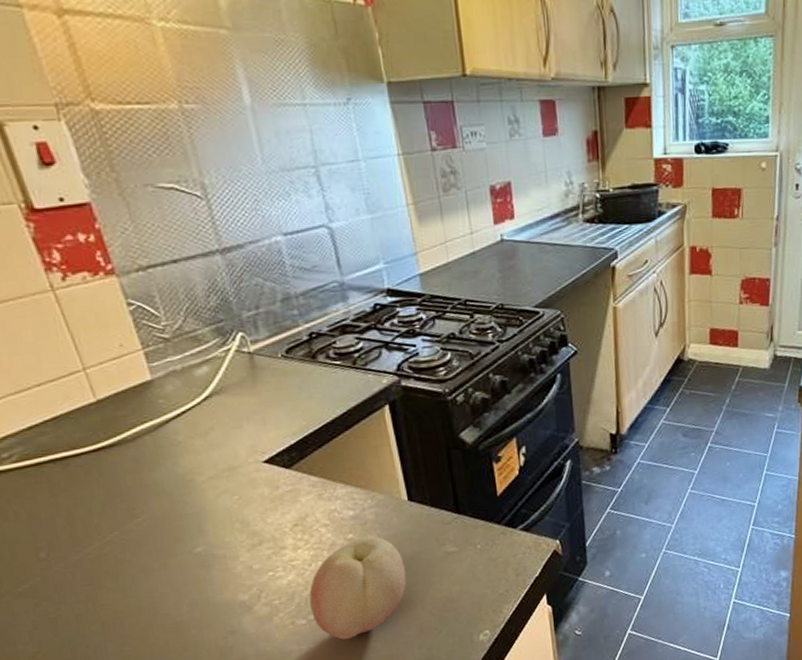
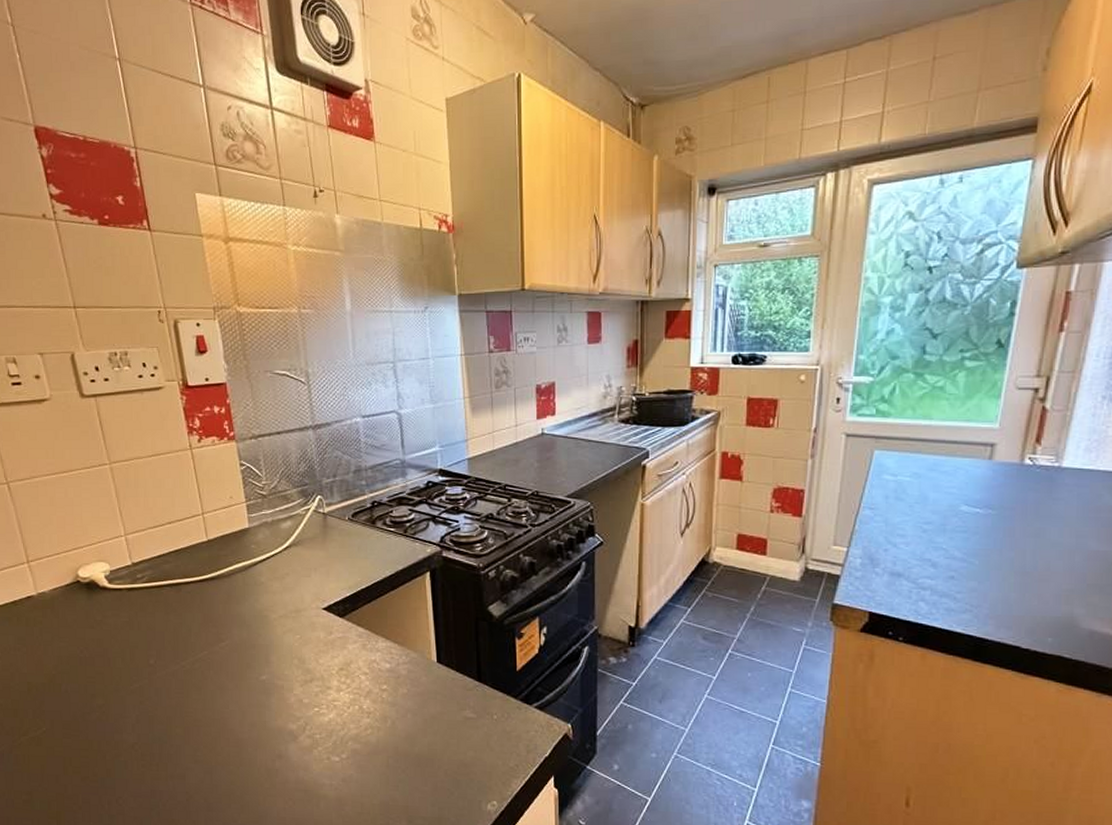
fruit: present [309,536,406,640] -> none [344,689,427,783]

